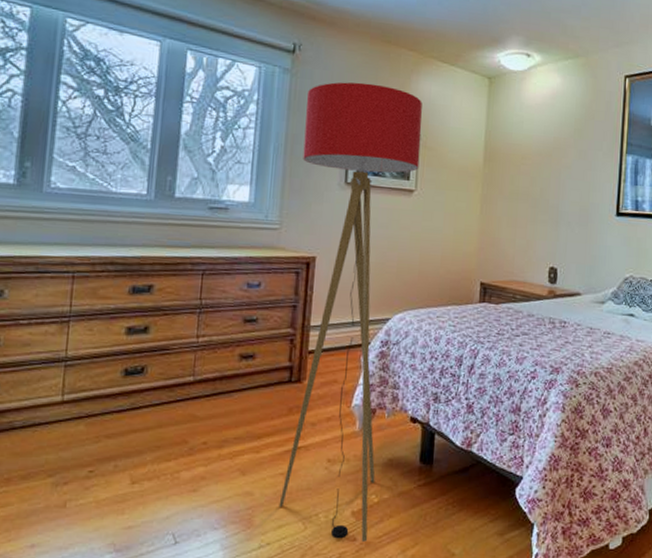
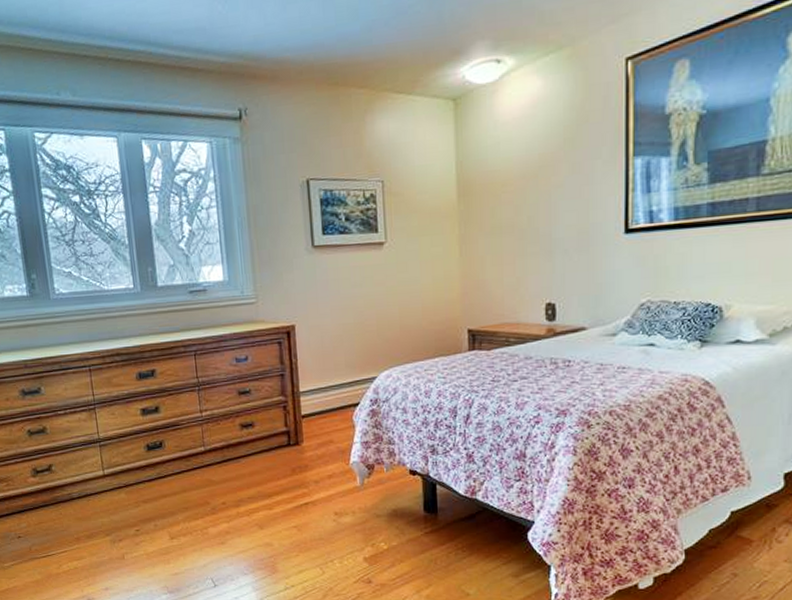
floor lamp: present [279,82,422,542] -> none [261,134,386,584]

